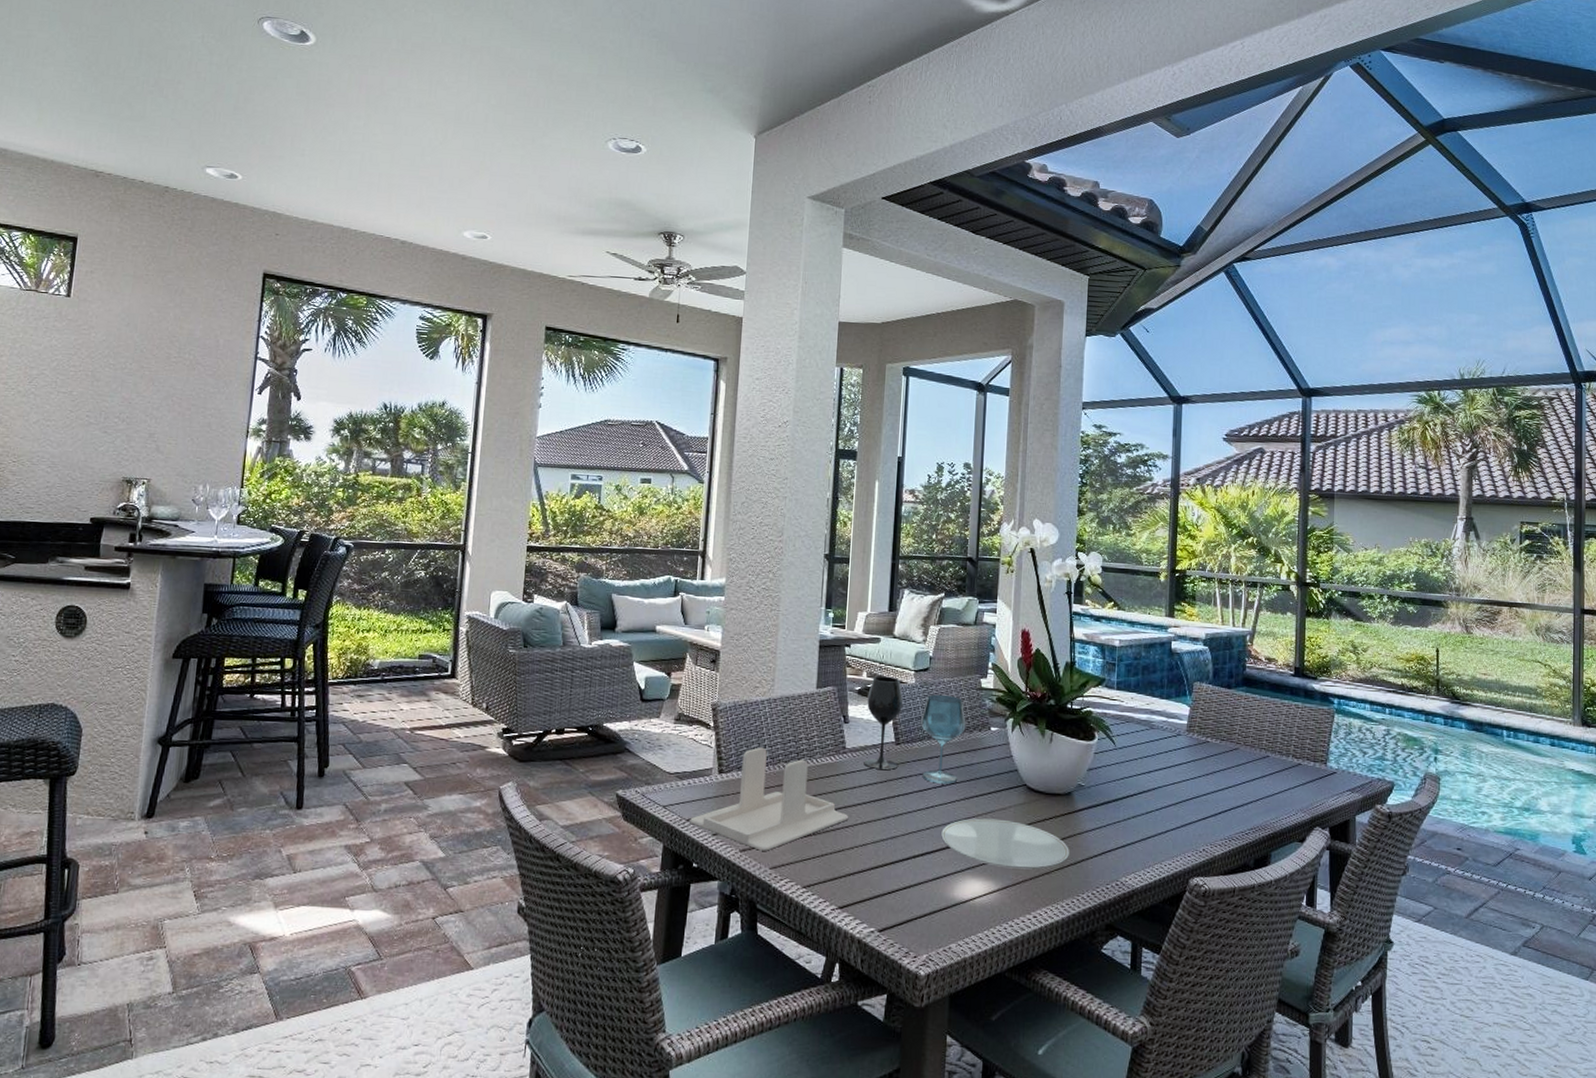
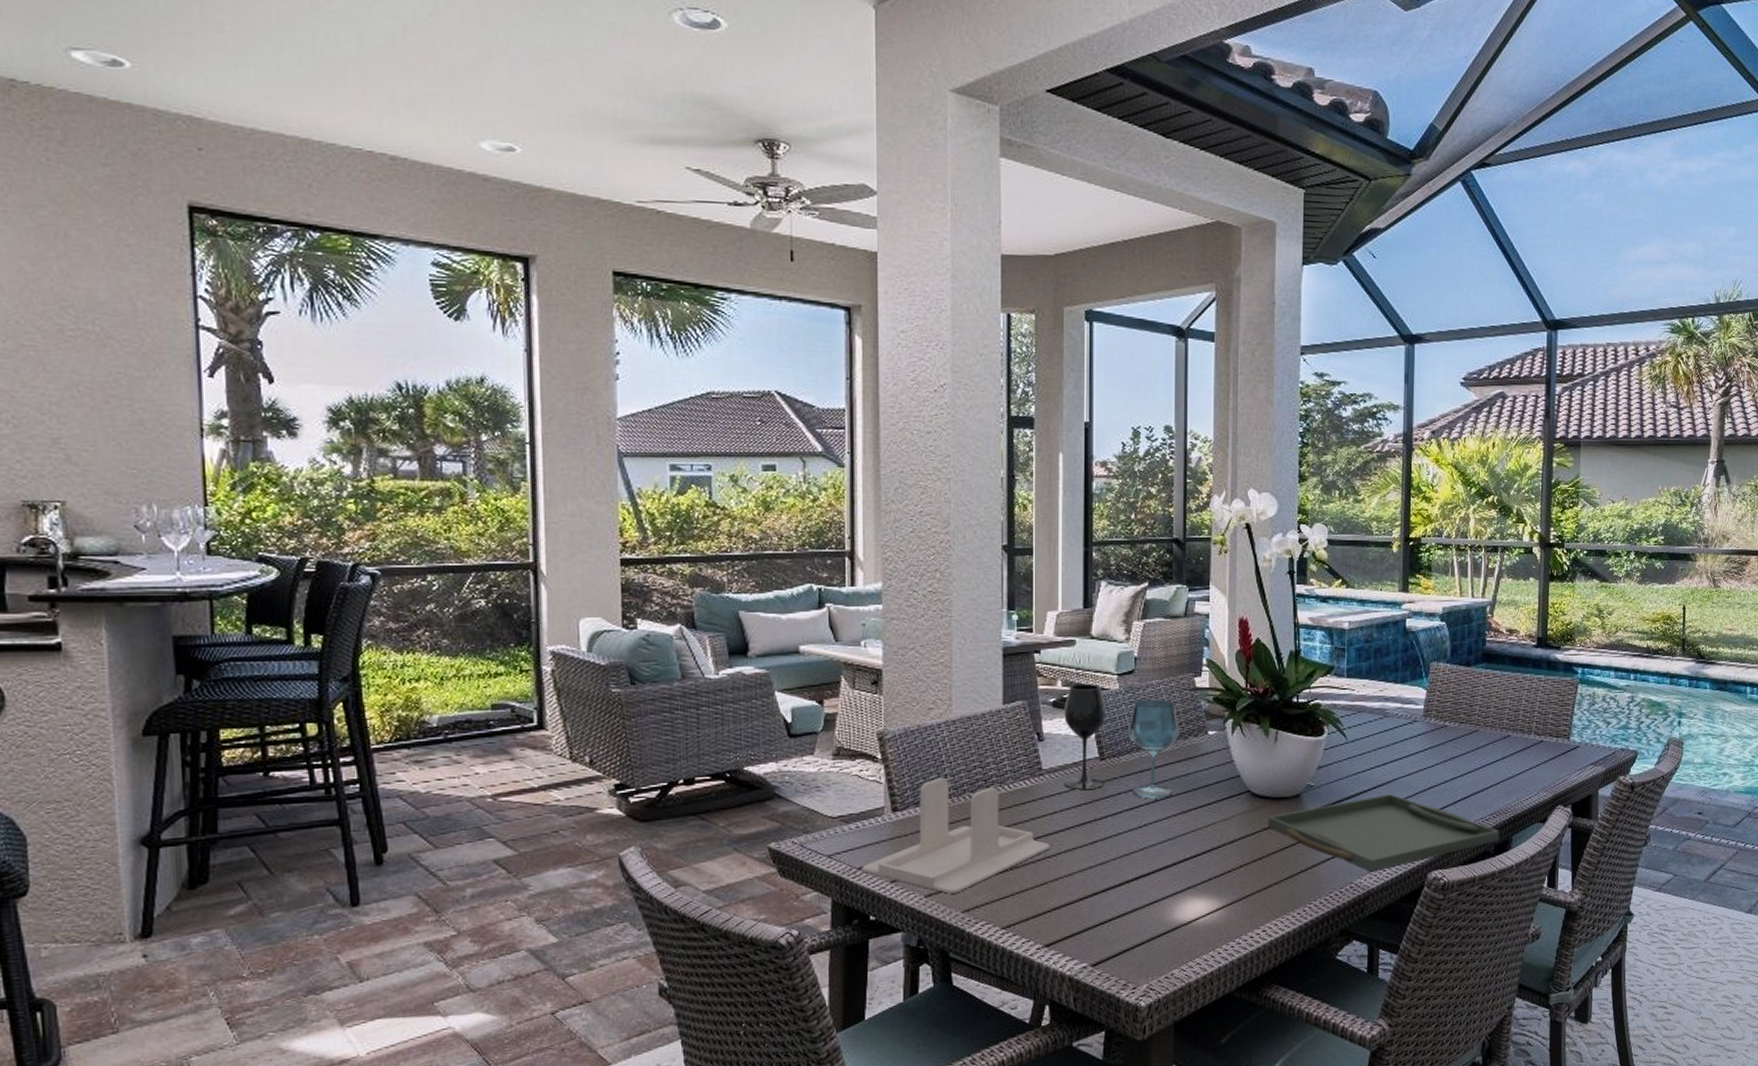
plate: present [941,818,1069,870] -> none [1157,831,1299,883]
serving tray: none [1041,800,1260,872] -> present [1267,794,1500,871]

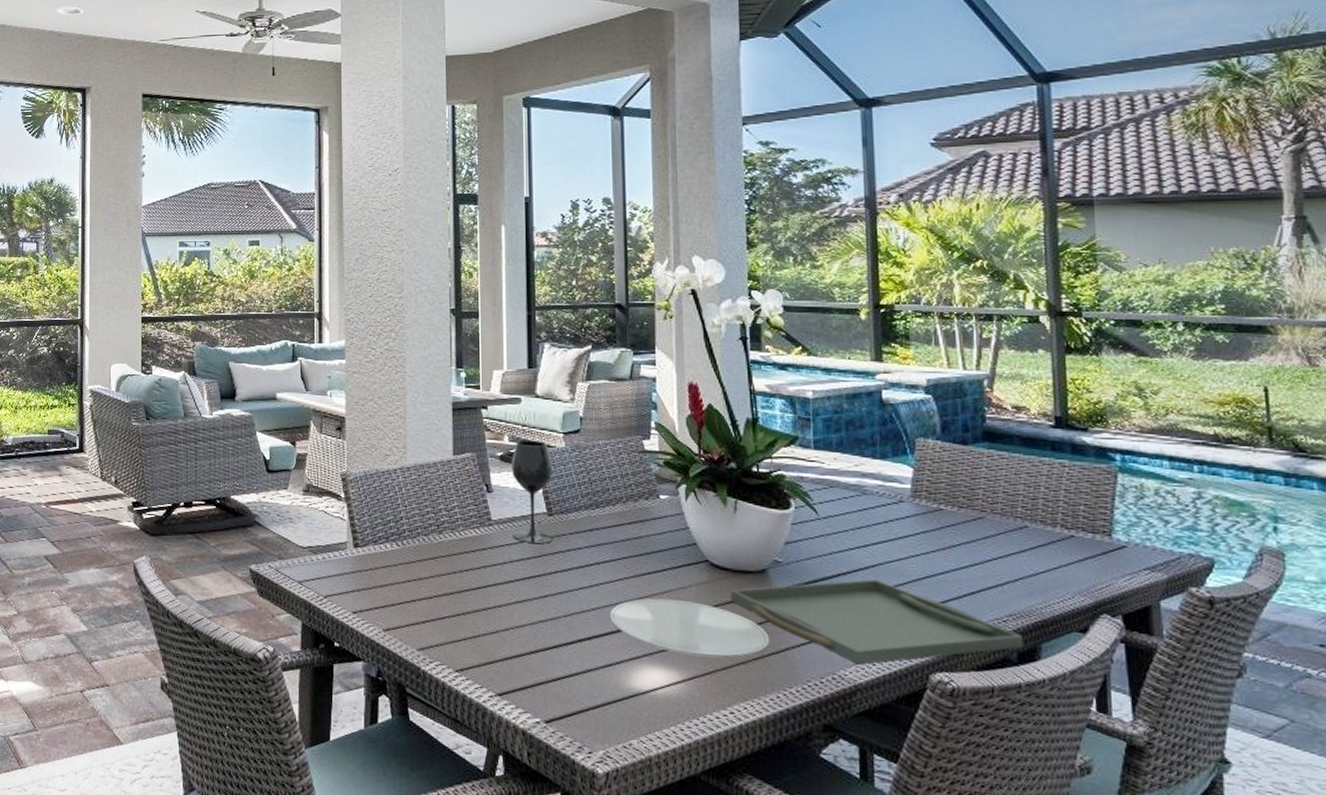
napkin holder: present [862,777,1051,894] -> none [327,519,501,631]
wine glass: present [1128,699,1180,799] -> none [576,459,629,560]
plate: none [1157,831,1299,883] -> present [610,598,769,659]

